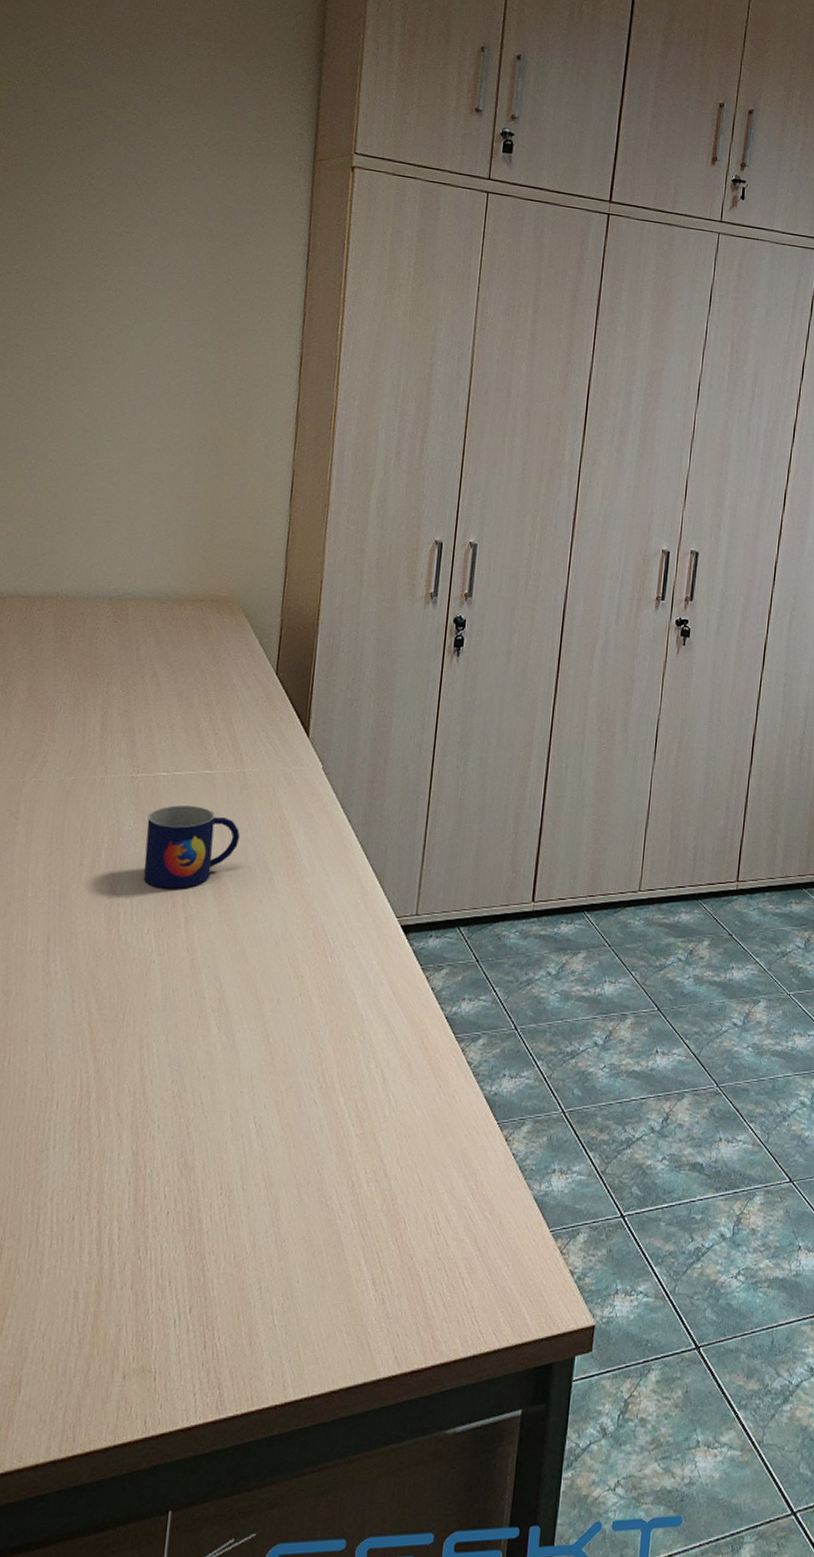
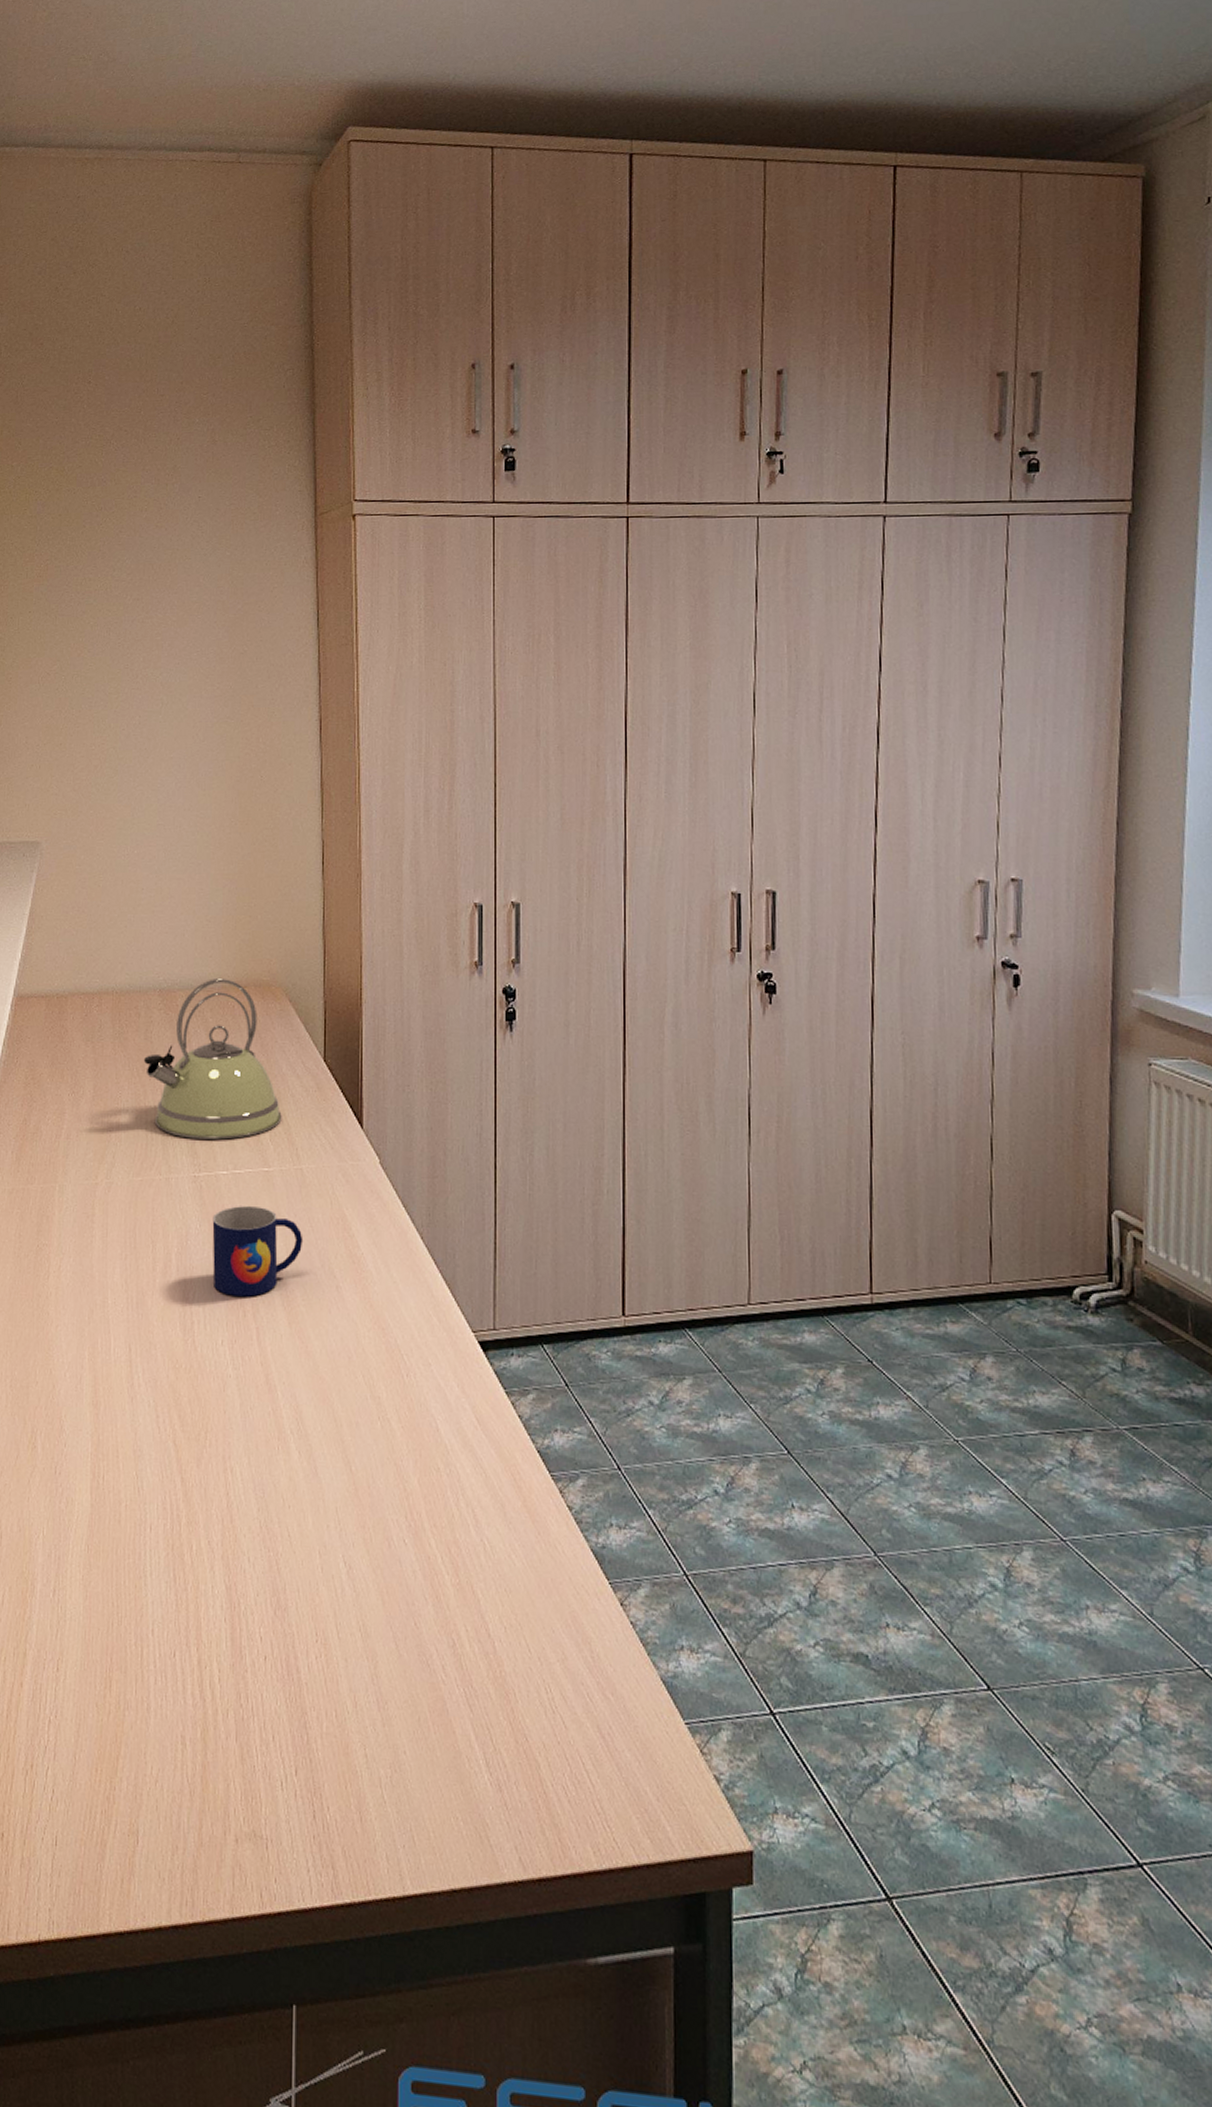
kettle: none [85,591,229,743] -> present [143,979,282,1140]

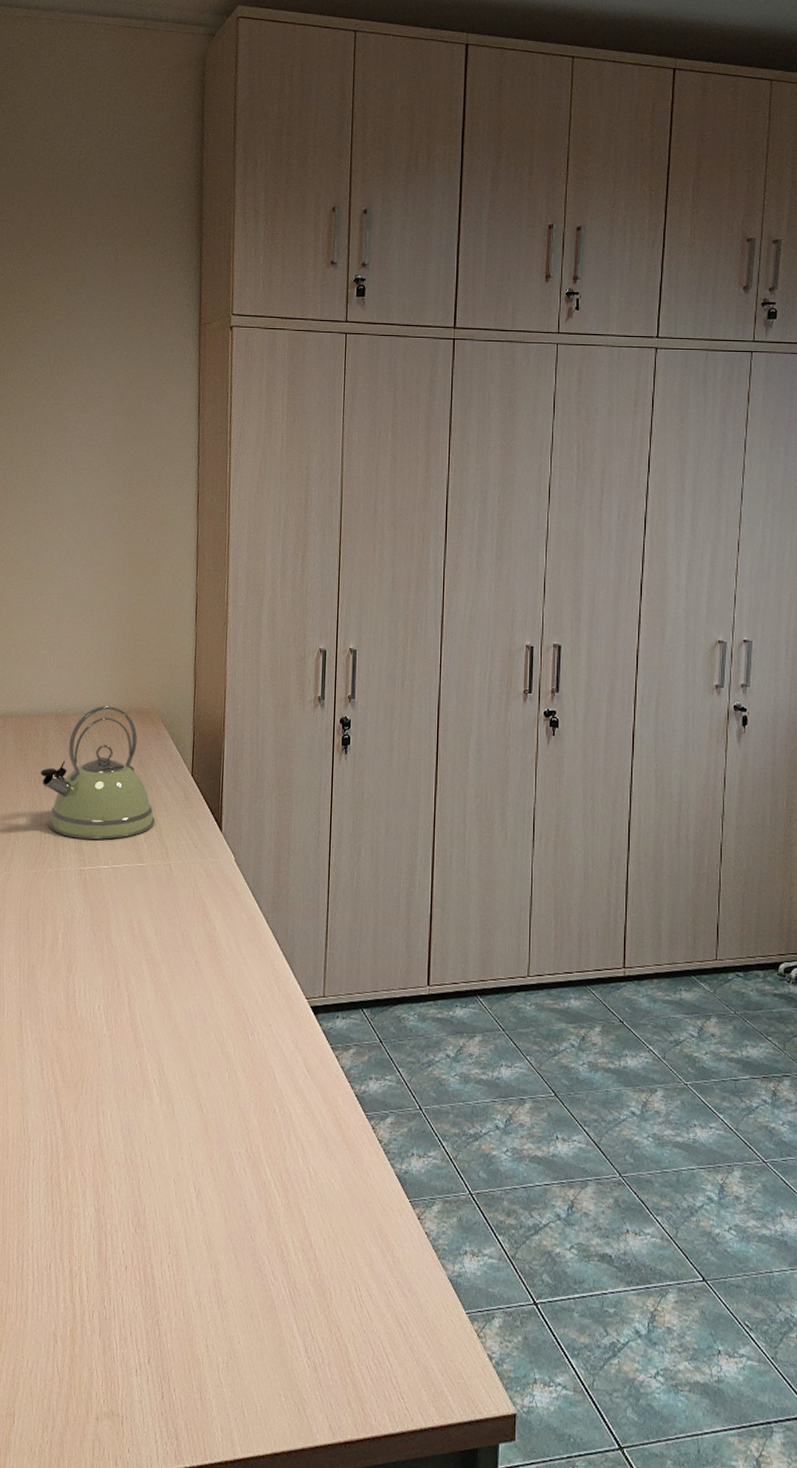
mug: present [212,1205,304,1297] -> none [92,894,170,970]

